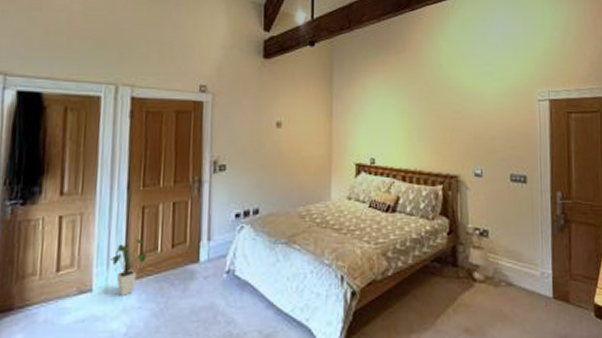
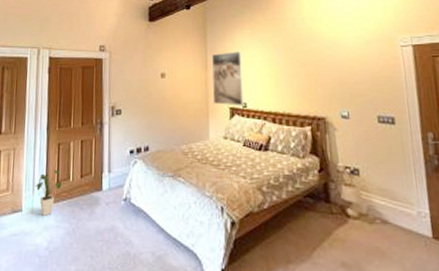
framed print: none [338,99,372,162] -> present [212,52,244,106]

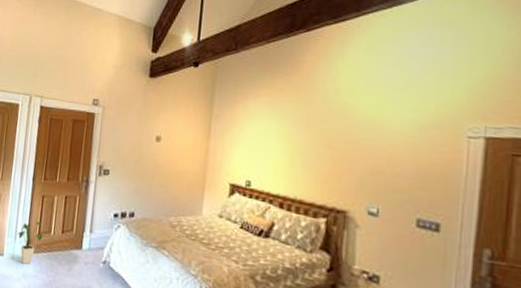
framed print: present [212,52,244,106] -> none [212,121,253,185]

